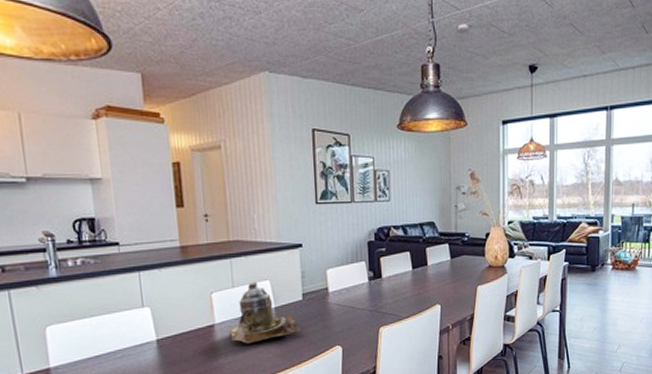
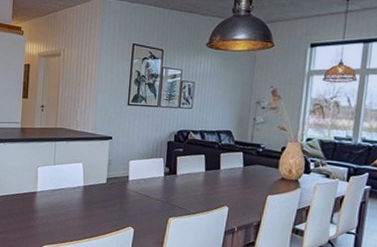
teapot: present [230,282,302,344] -> none [47,163,103,212]

